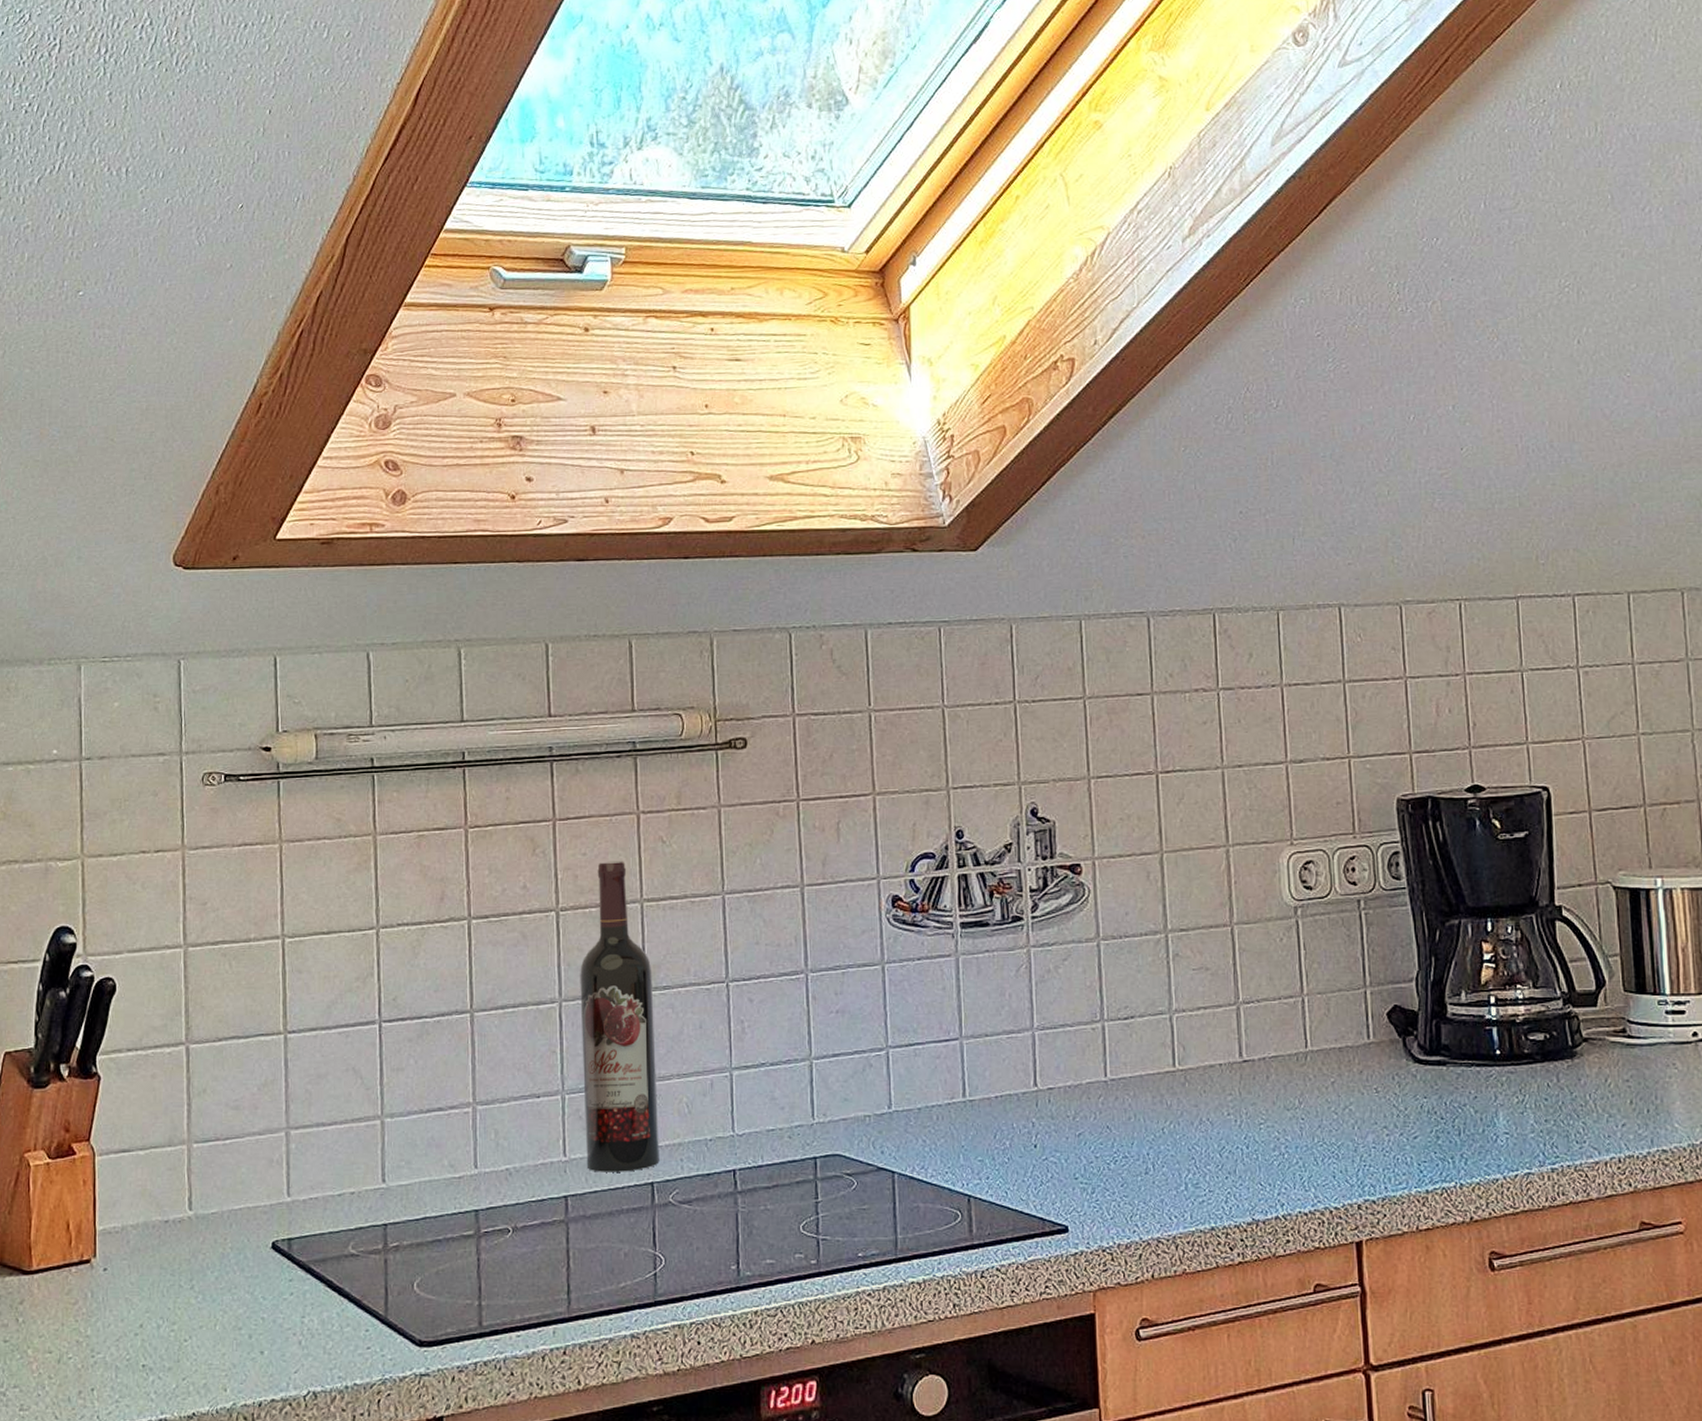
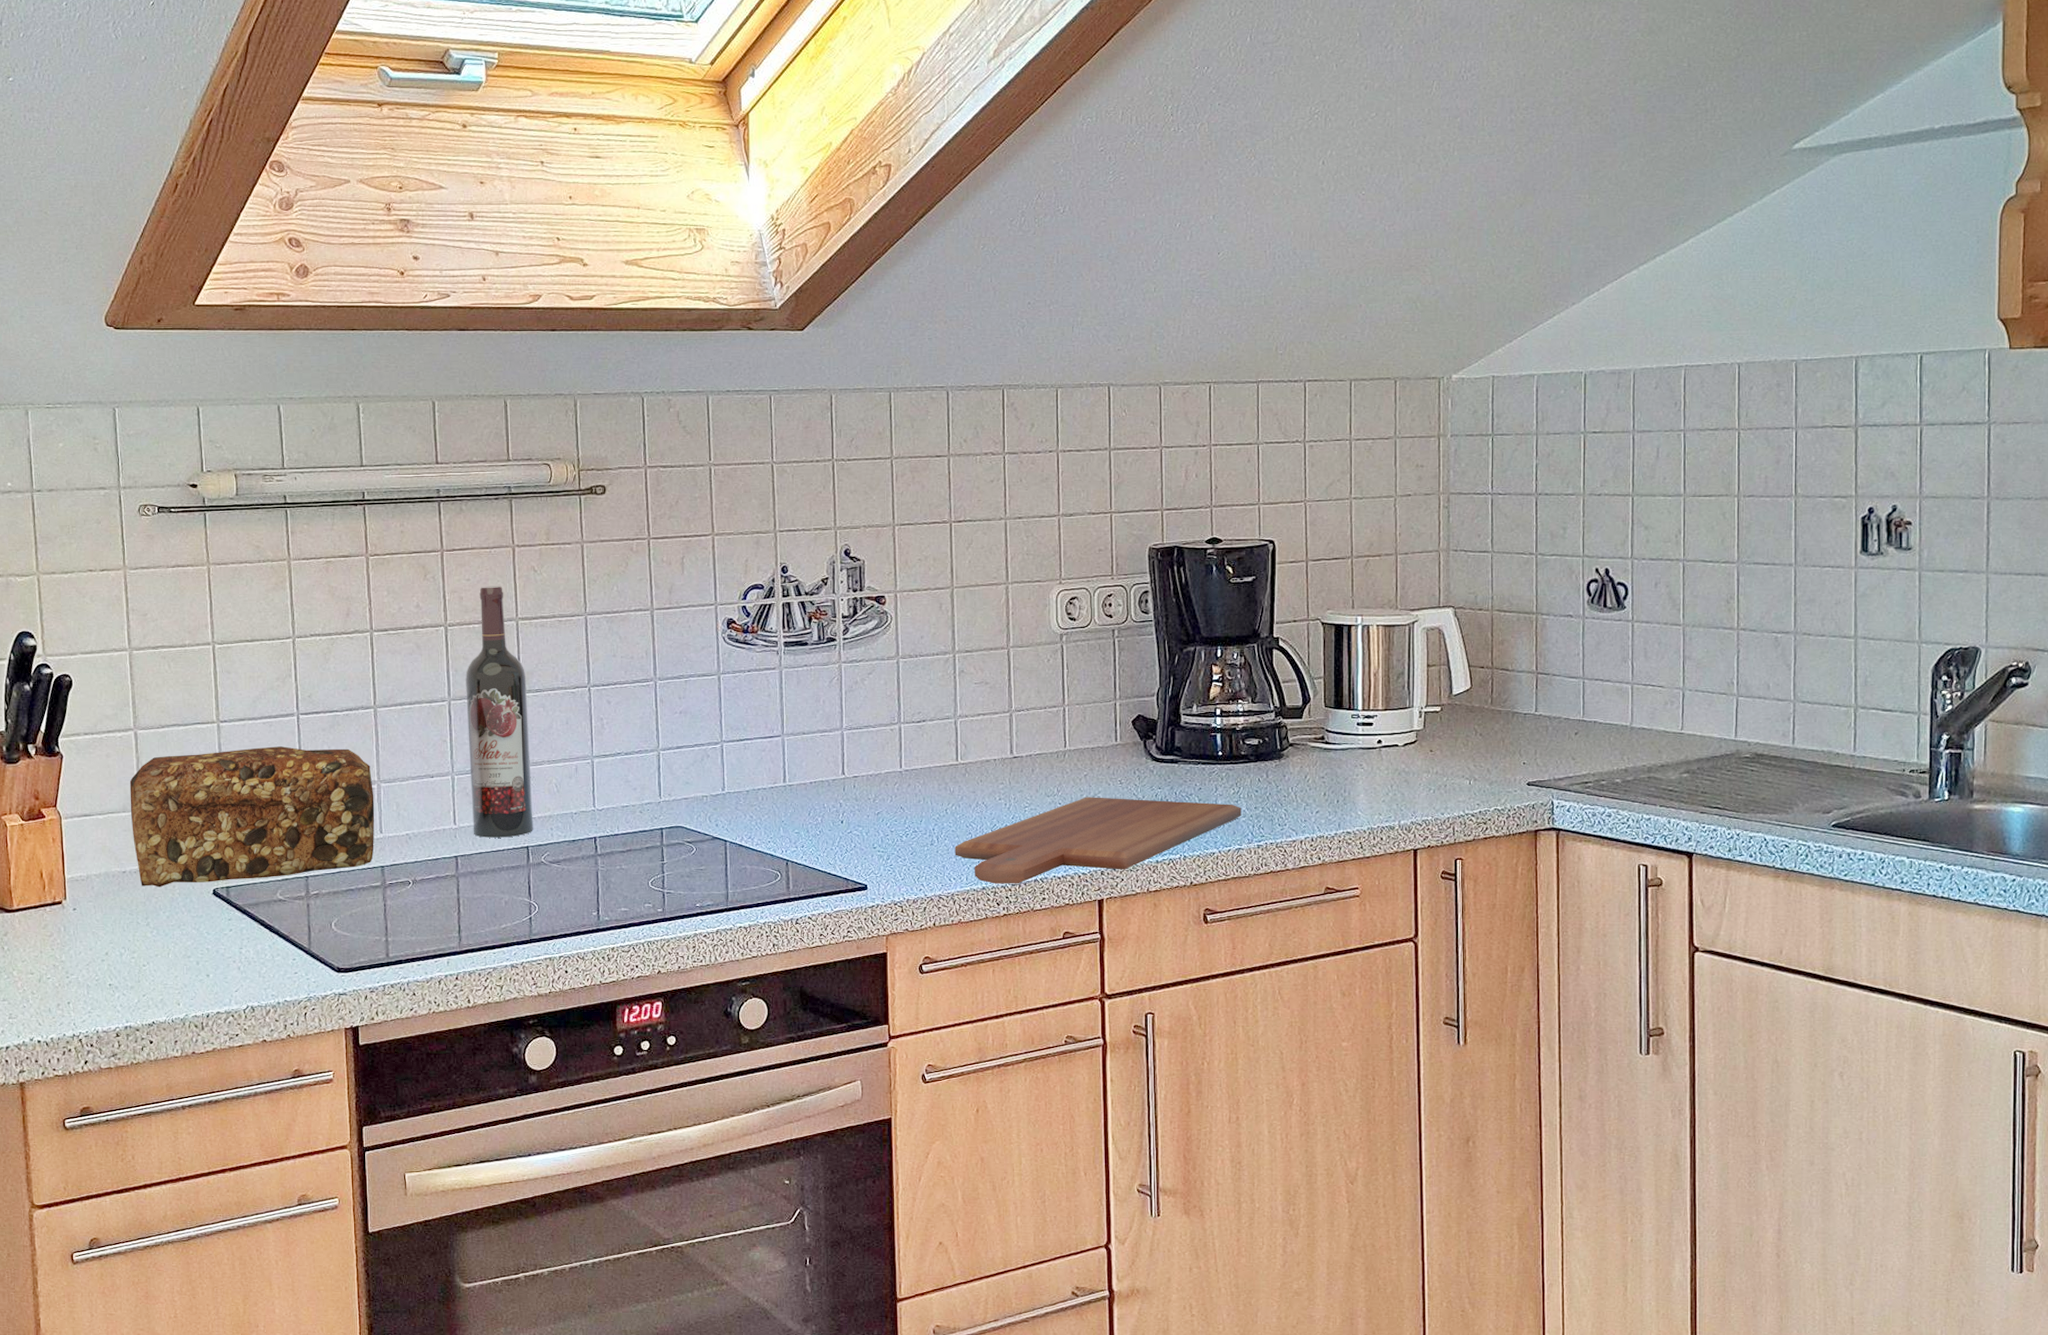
bread loaf: none [177,1061,469,1241] -> present [129,746,375,888]
cutting board: none [1175,1109,1529,1223] -> present [955,797,1242,884]

